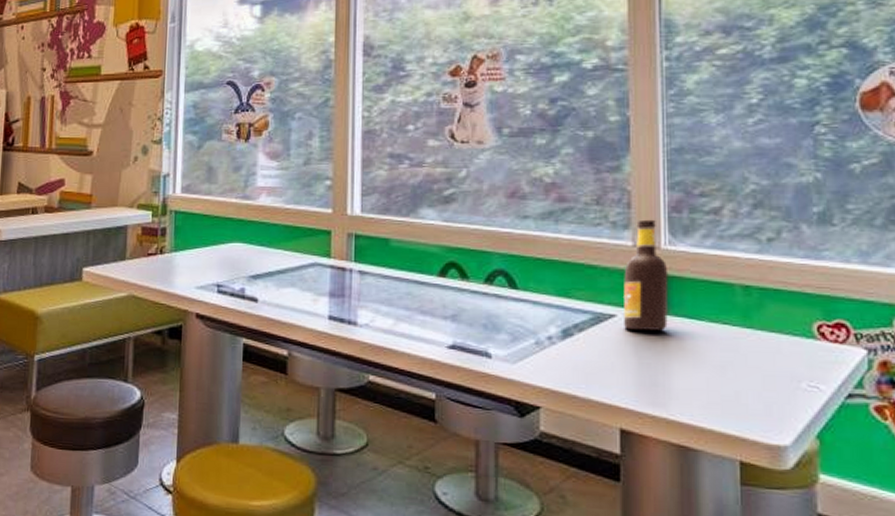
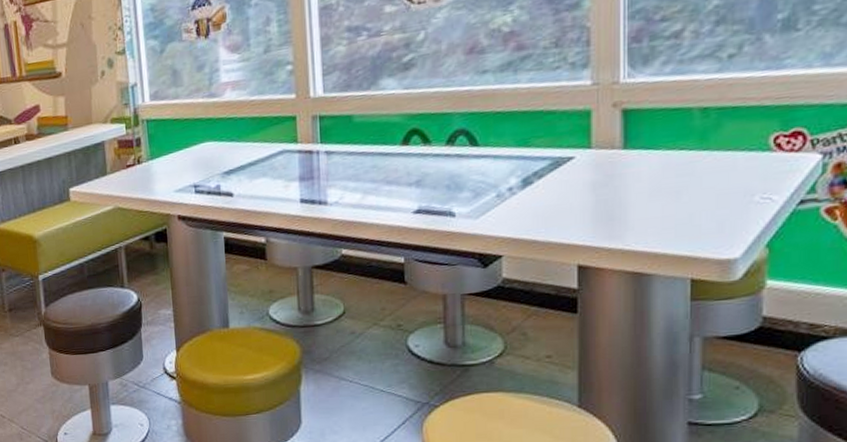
soda bottle: present [624,219,669,331] -> none [582,53,627,170]

